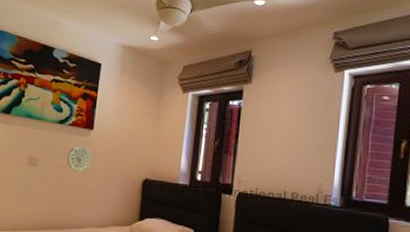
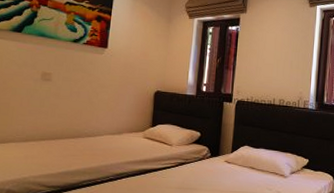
decorative plate: present [67,146,91,172] -> none [81,63,106,86]

